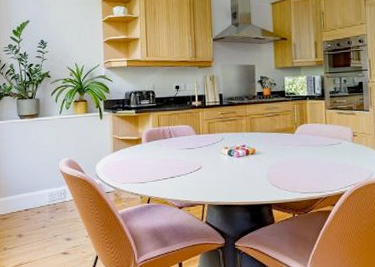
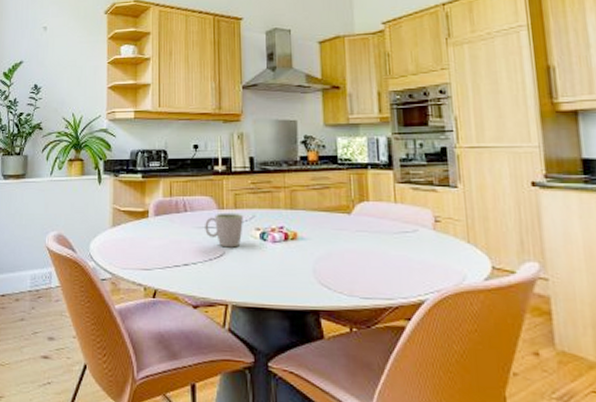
mug: none [186,137,215,163] -> present [205,212,243,248]

